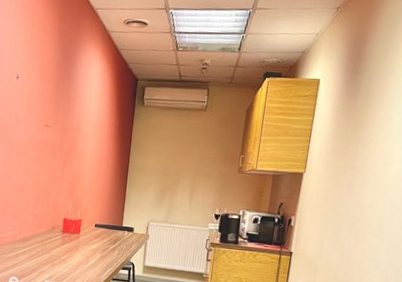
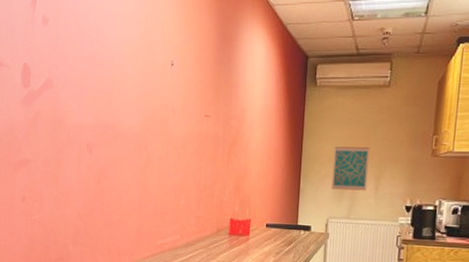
wall art: none [153,160,187,199] -> present [331,147,370,191]

